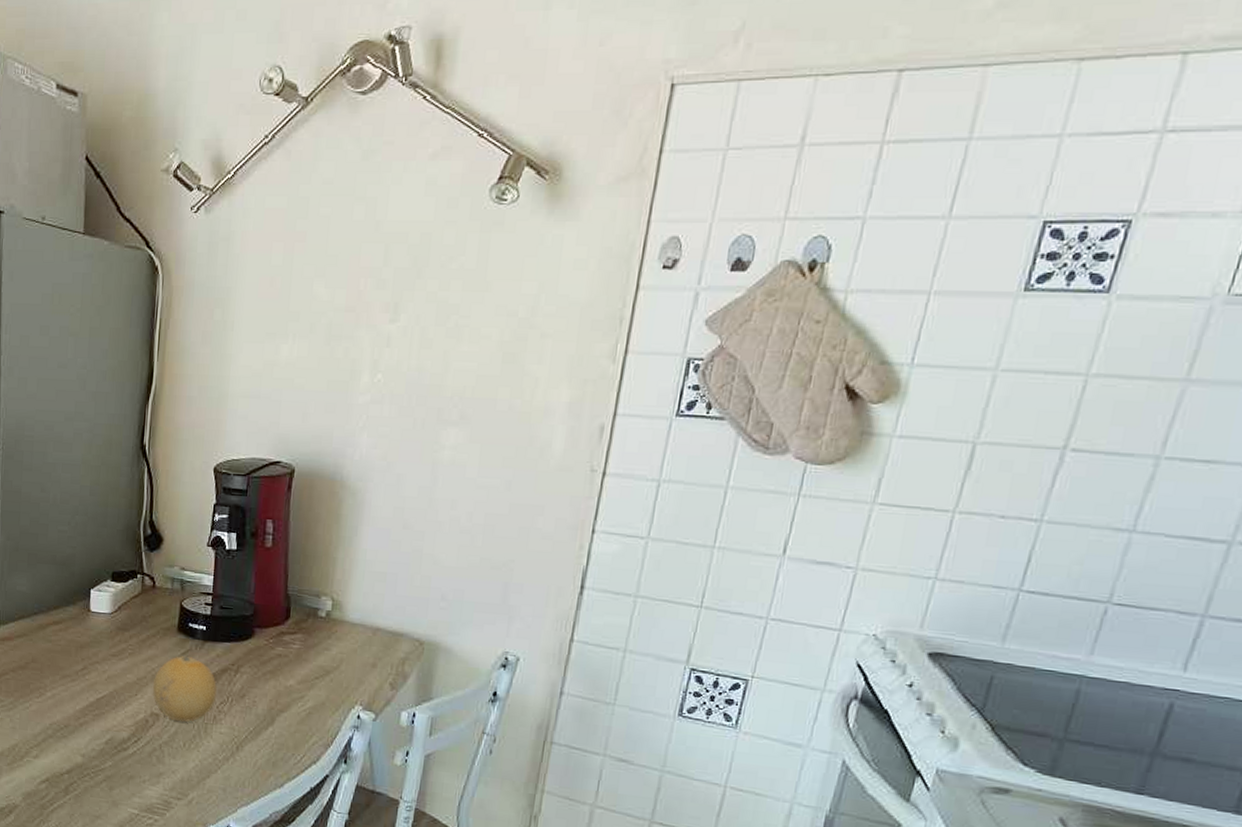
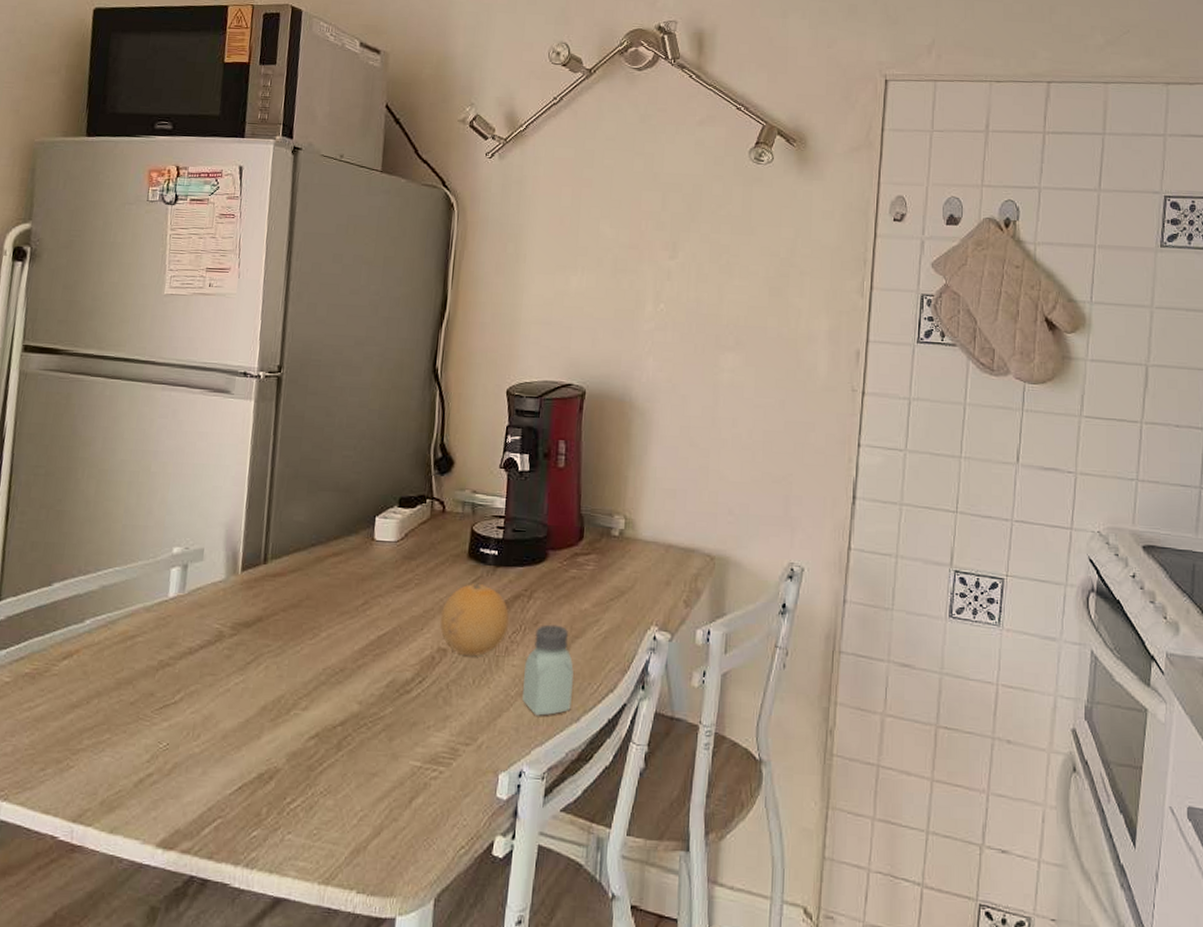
saltshaker: none [229,697,279,780] -> present [522,624,574,716]

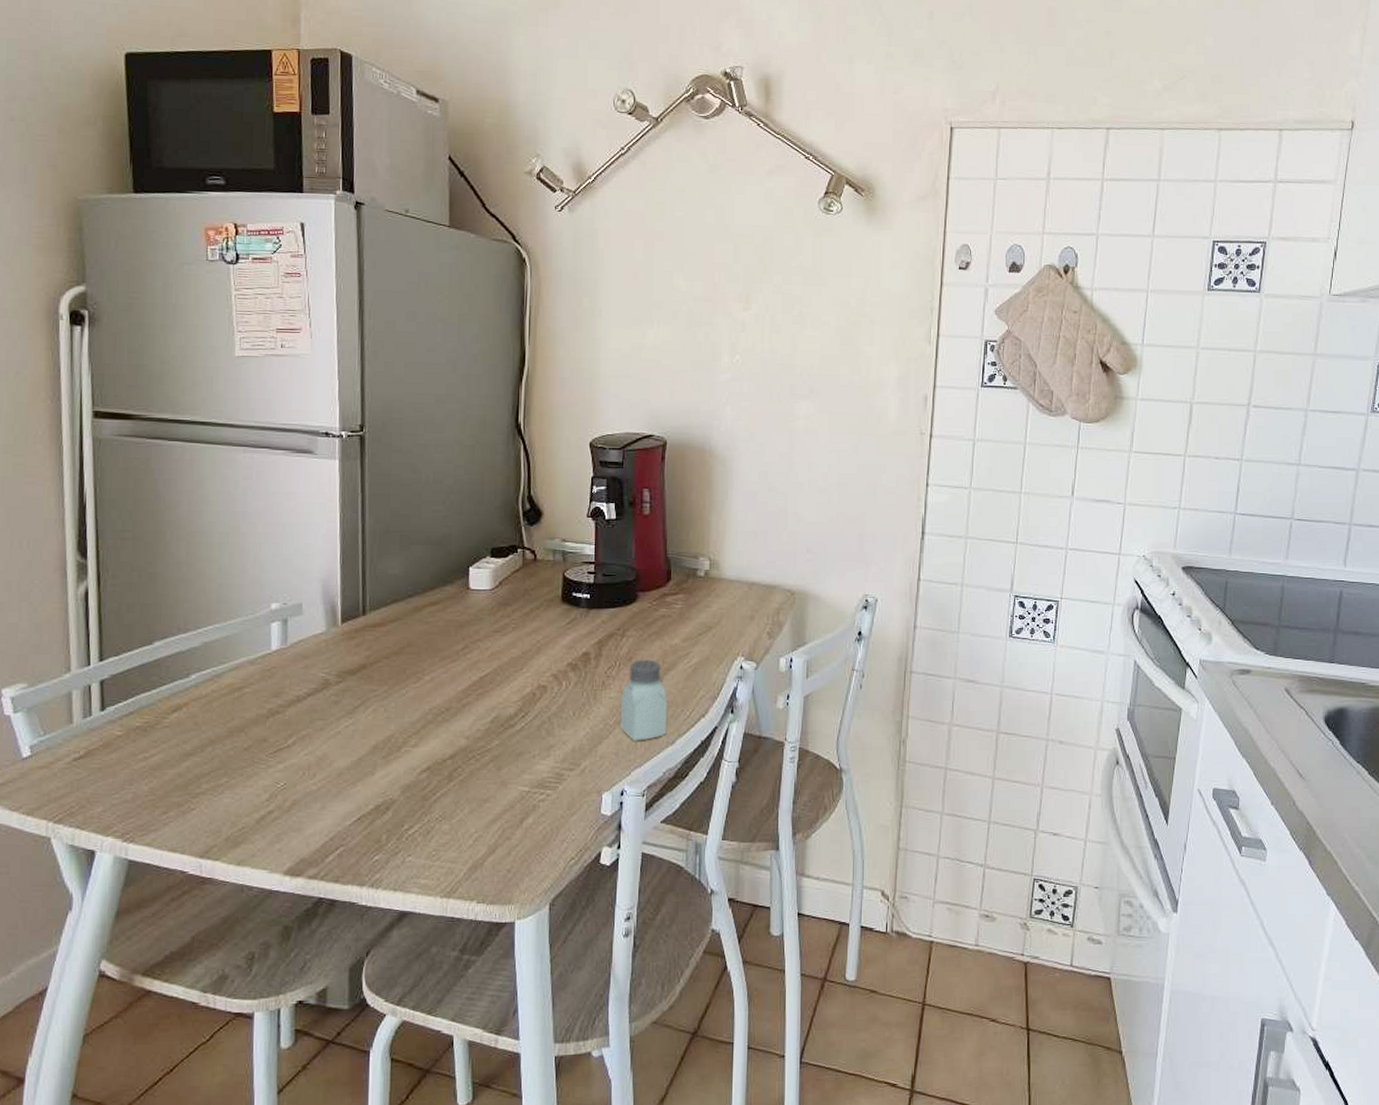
fruit: present [439,584,510,657] -> none [538,626,605,692]

